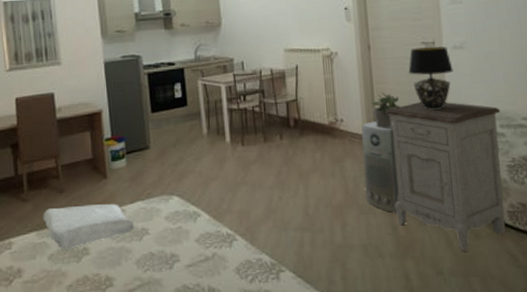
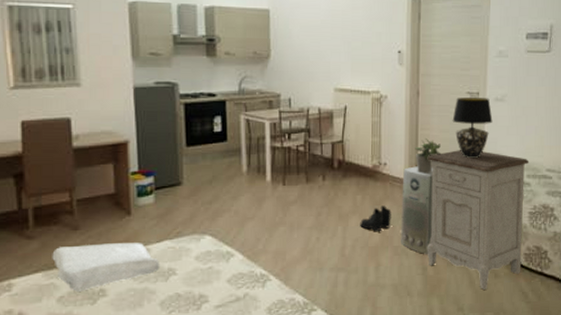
boots: none [321,163,354,189] -> present [360,206,391,231]

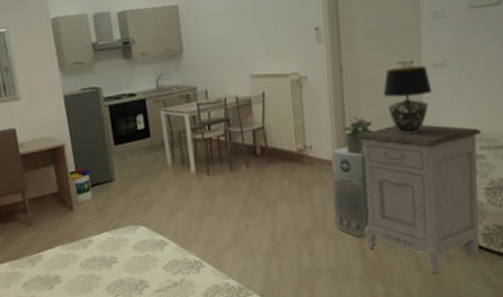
soap bar: present [52,243,160,292] -> none [14,235,103,278]
boots: present [360,206,391,231] -> none [289,189,323,216]

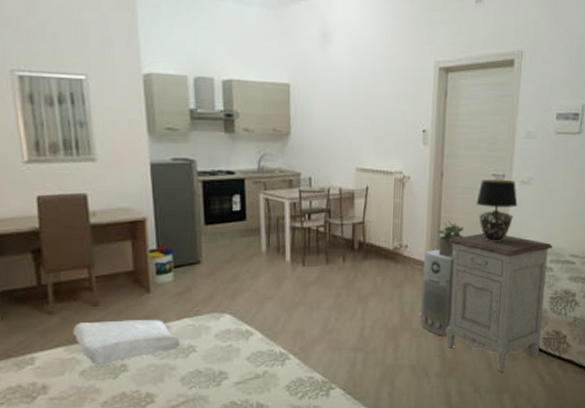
soap bar: none [14,235,103,278] -> present [73,320,180,366]

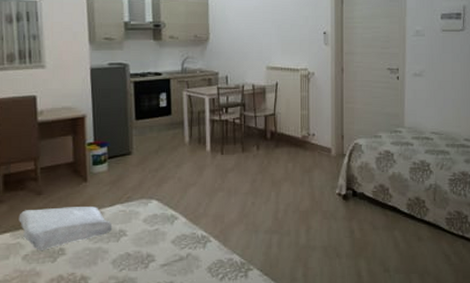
air purifier: present [420,249,455,336] -> none [329,137,358,218]
potted plant: present [437,221,464,257] -> none [341,111,365,143]
nightstand: present [445,233,553,372] -> none [352,121,448,252]
table lamp: present [476,180,518,241] -> none [374,73,412,128]

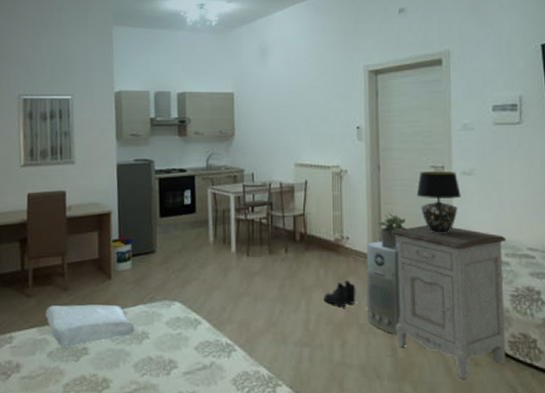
boots: none [291,173,320,196] -> present [324,280,356,307]
air purifier: none [329,137,358,218] -> present [366,241,400,334]
potted plant: none [341,111,365,143] -> present [378,213,407,249]
nightstand: none [352,121,448,252] -> present [391,225,507,379]
table lamp: none [374,73,412,128] -> present [416,171,461,234]

